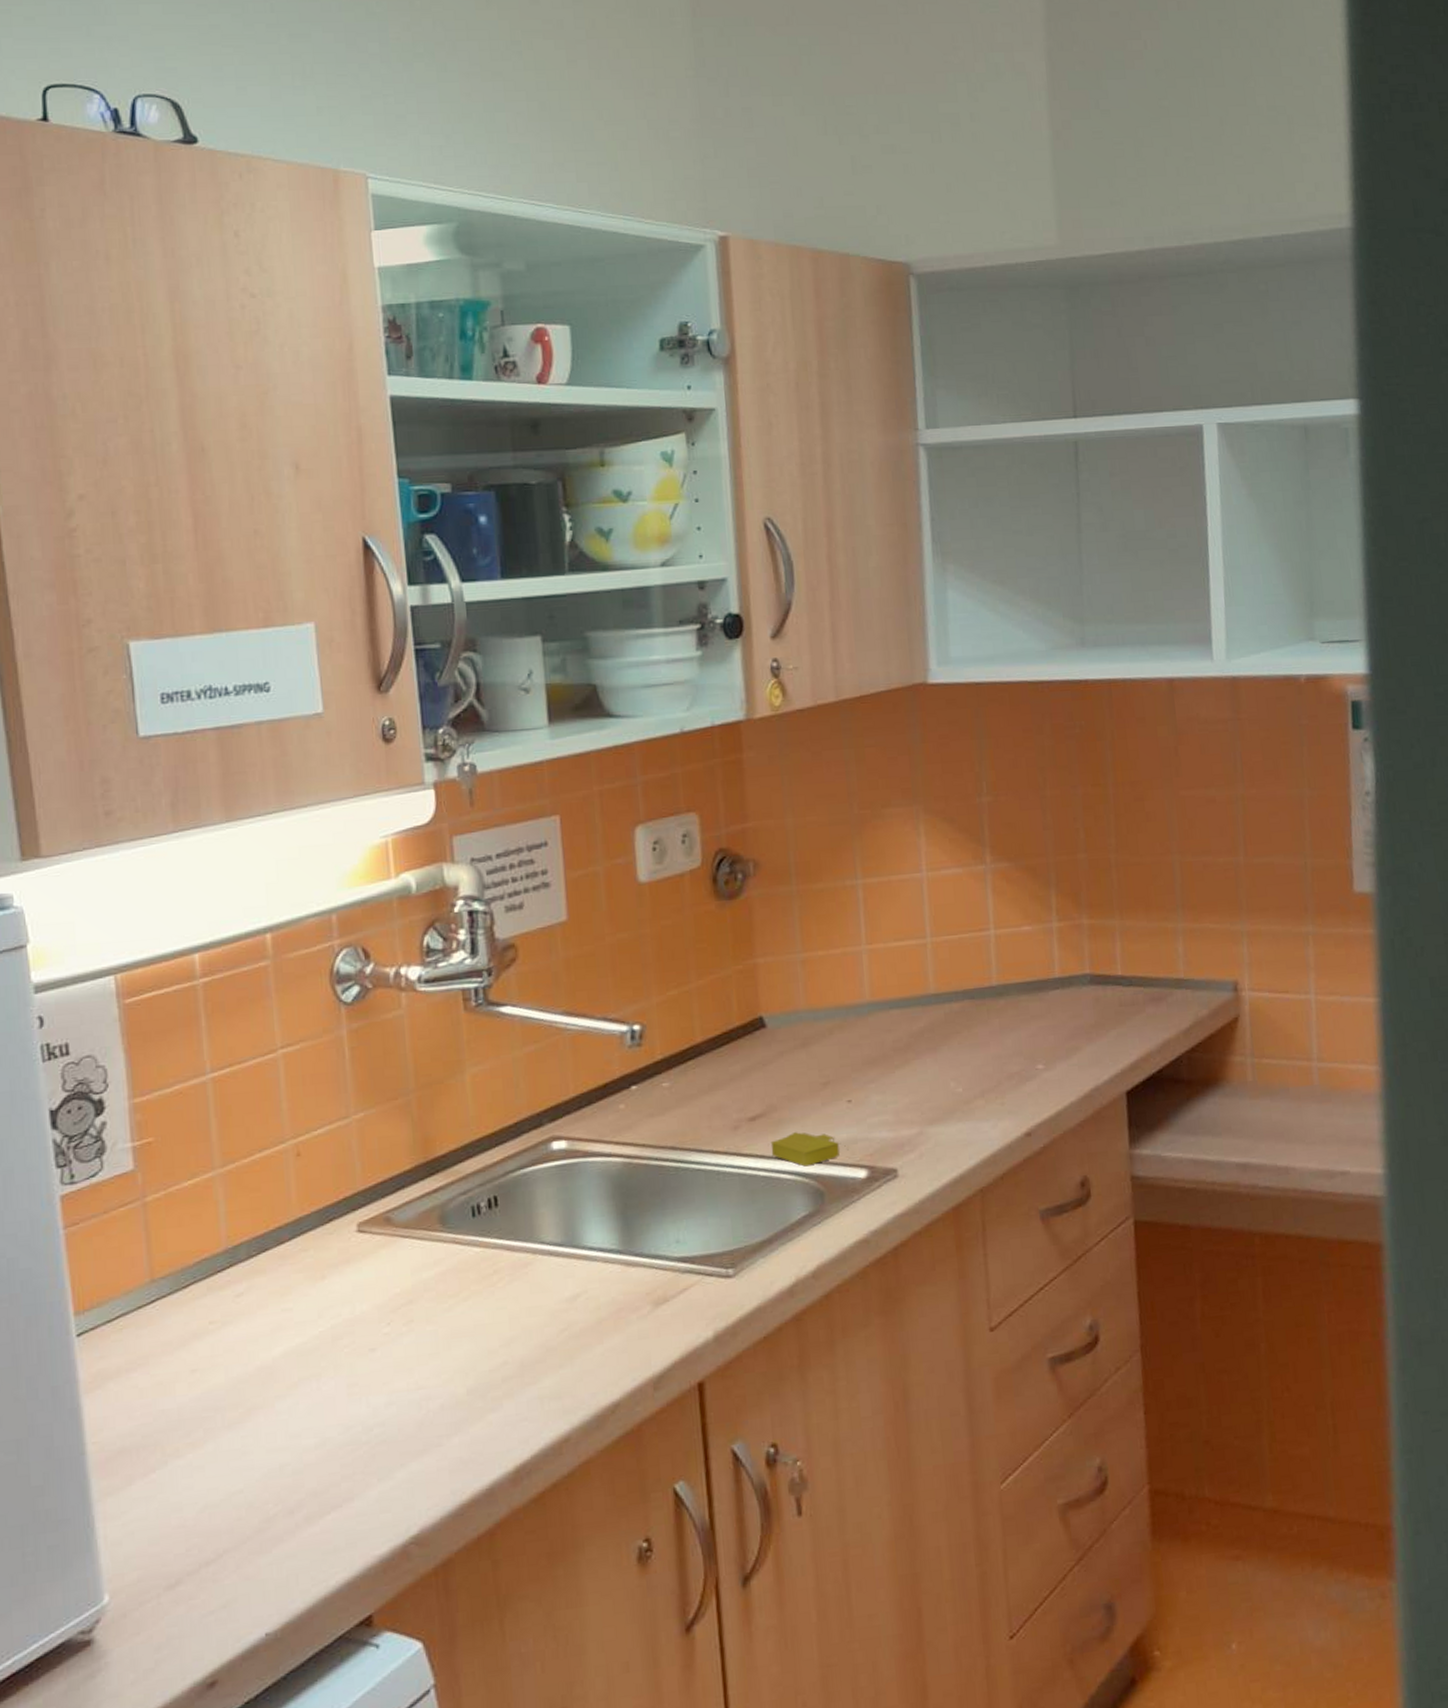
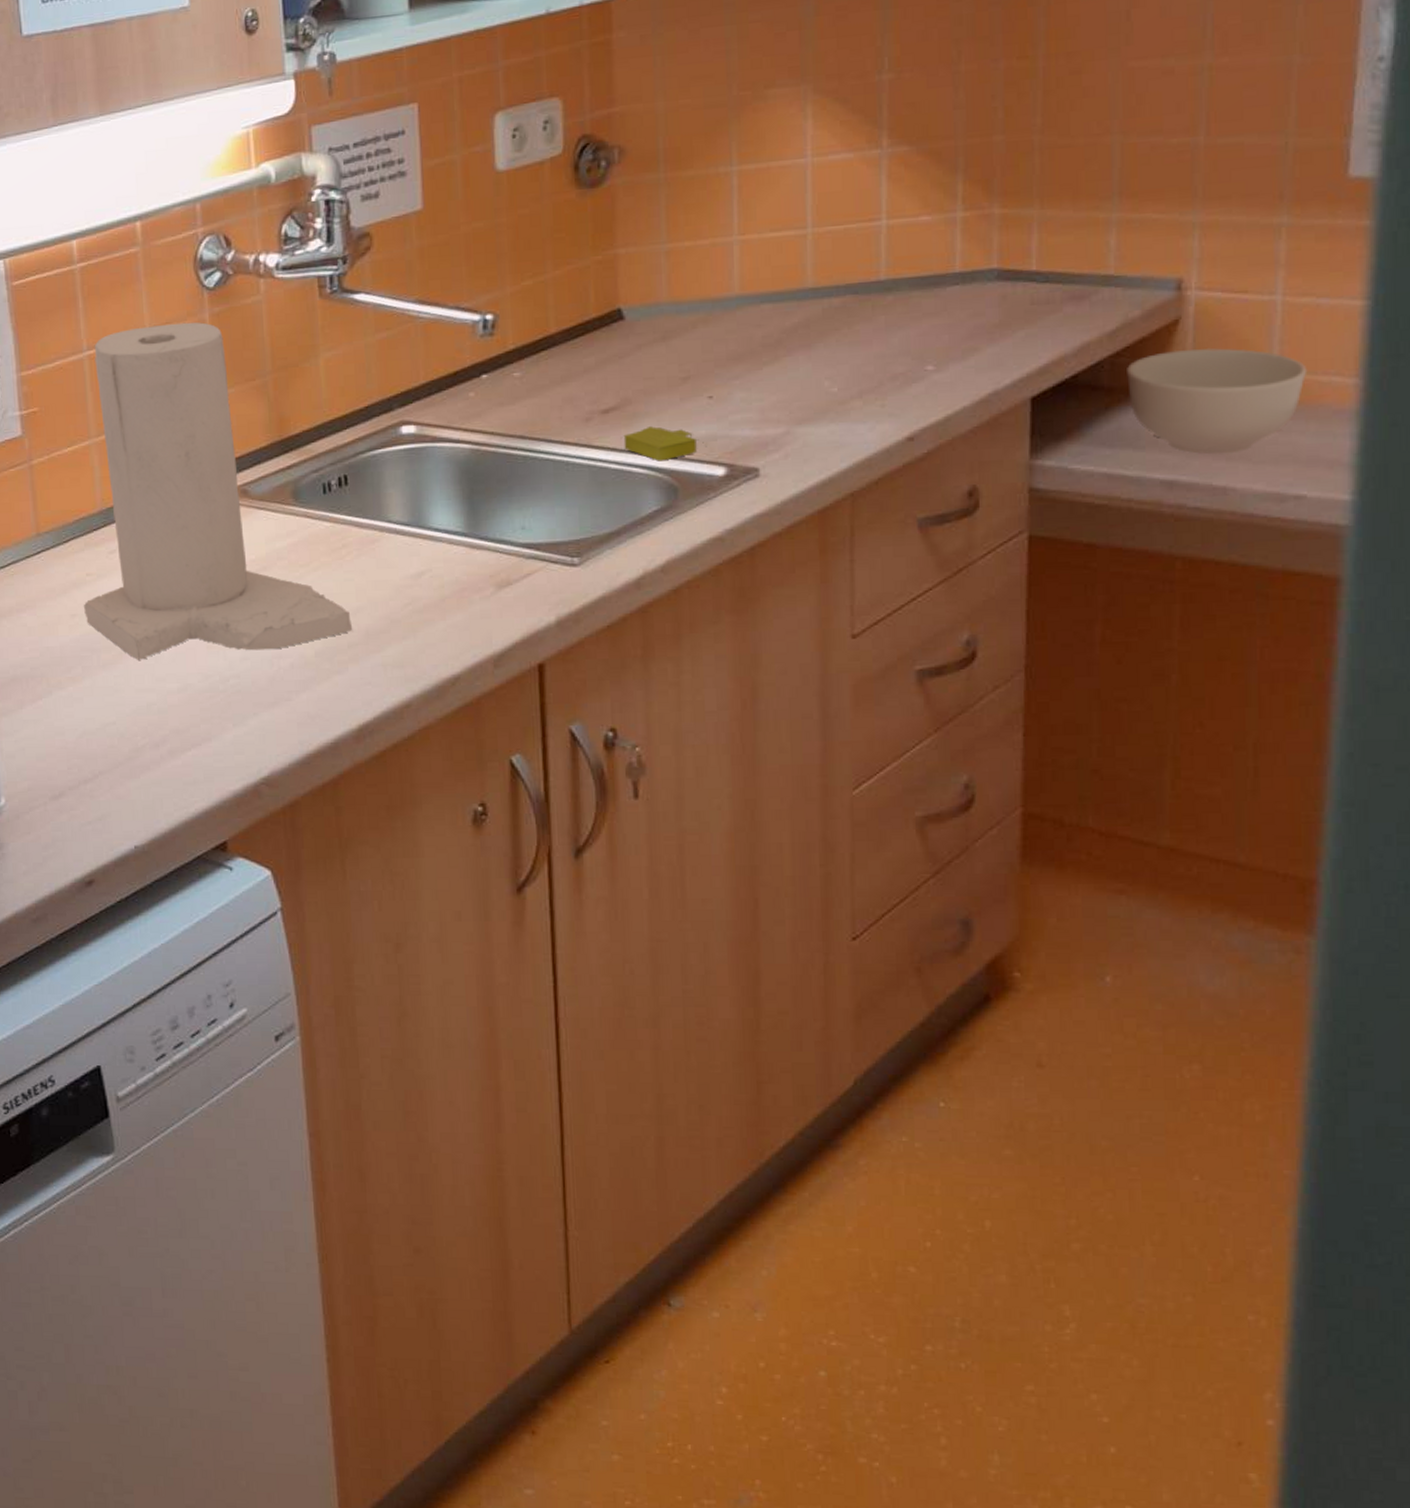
paper towel: none [205,1039,506,1416] -> present [83,322,352,660]
bowl: none [1201,1042,1340,1138] -> present [1127,347,1308,455]

